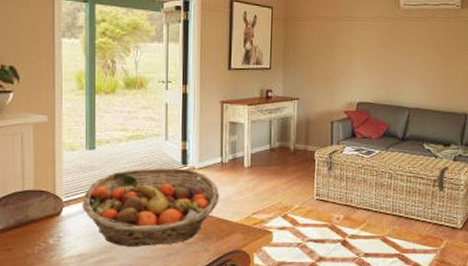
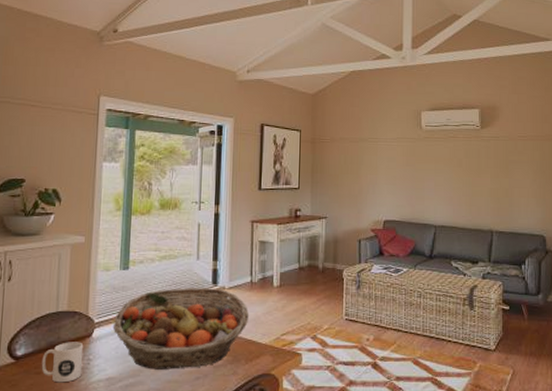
mug: none [11,220,53,259] -> present [41,342,84,383]

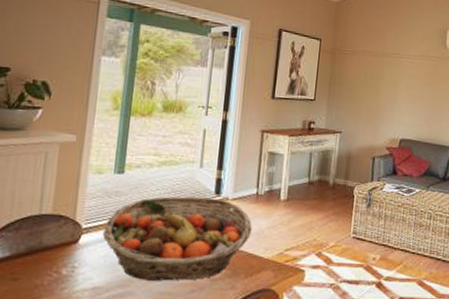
mug: present [41,342,84,383] -> none [18,247,69,291]

